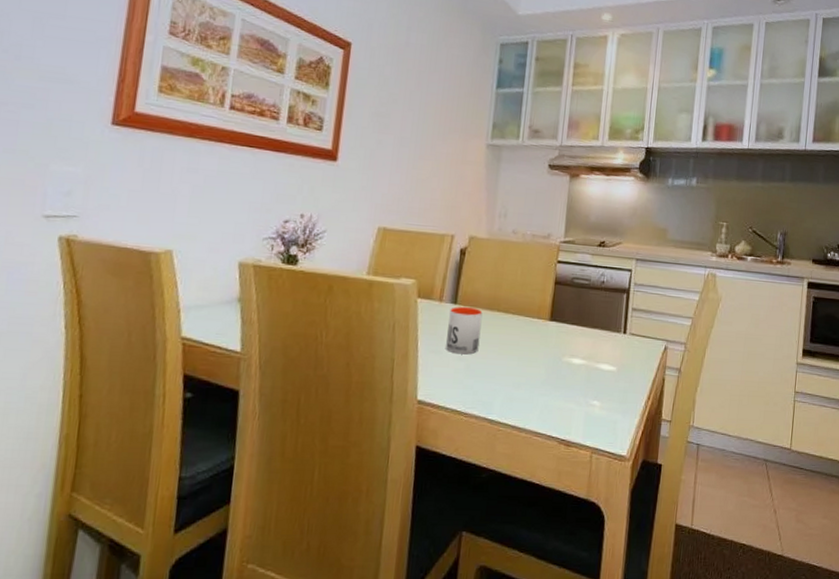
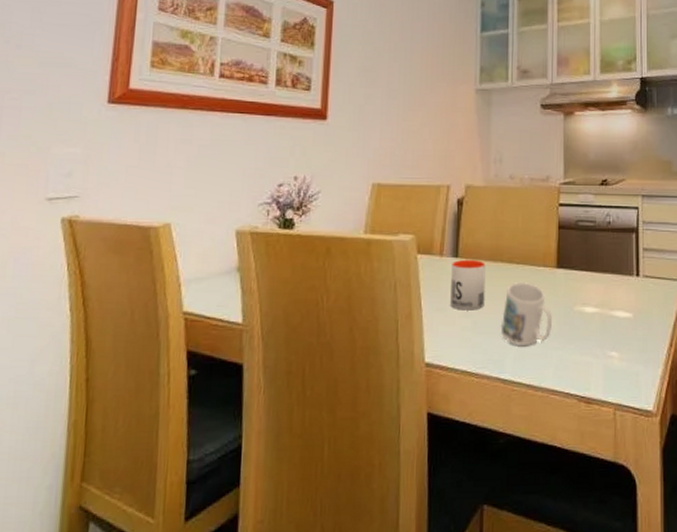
mug: none [492,331,542,391] -> present [500,283,552,347]

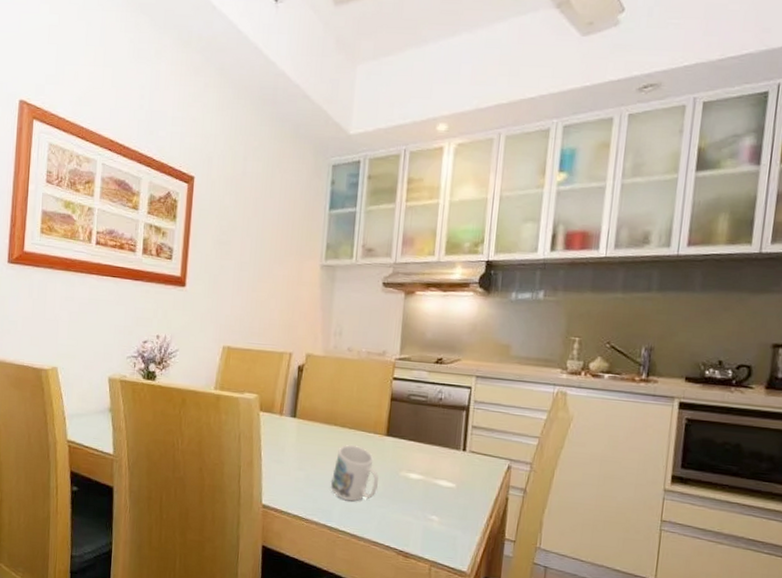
mug: present [450,259,486,311] -> none [287,420,321,465]

